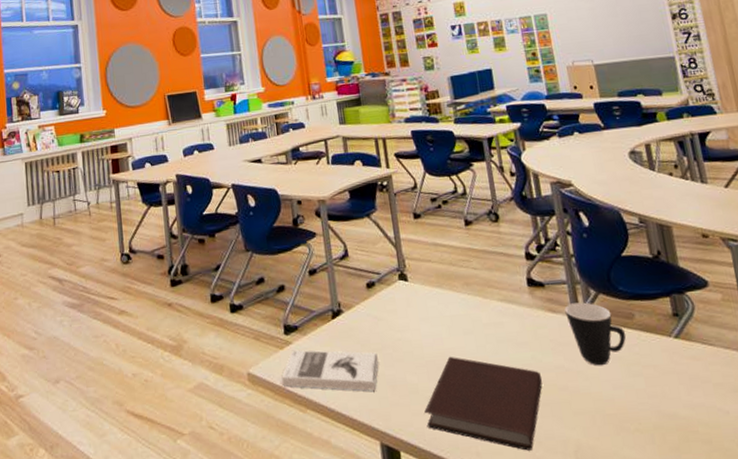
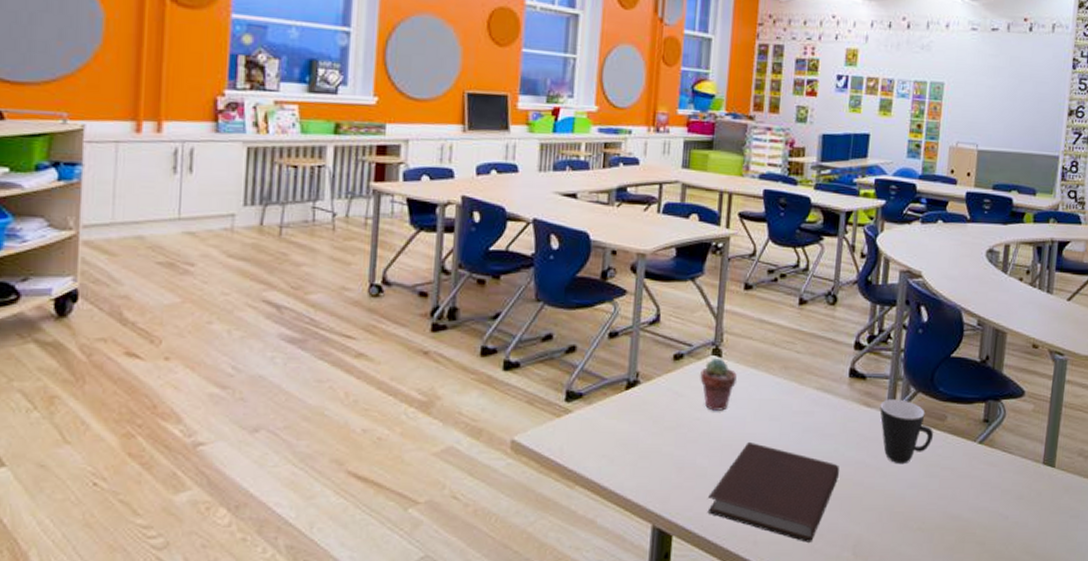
book: present [282,349,379,391] -> none [552,419,670,471]
potted succulent: none [392,282,426,331] -> present [700,357,737,411]

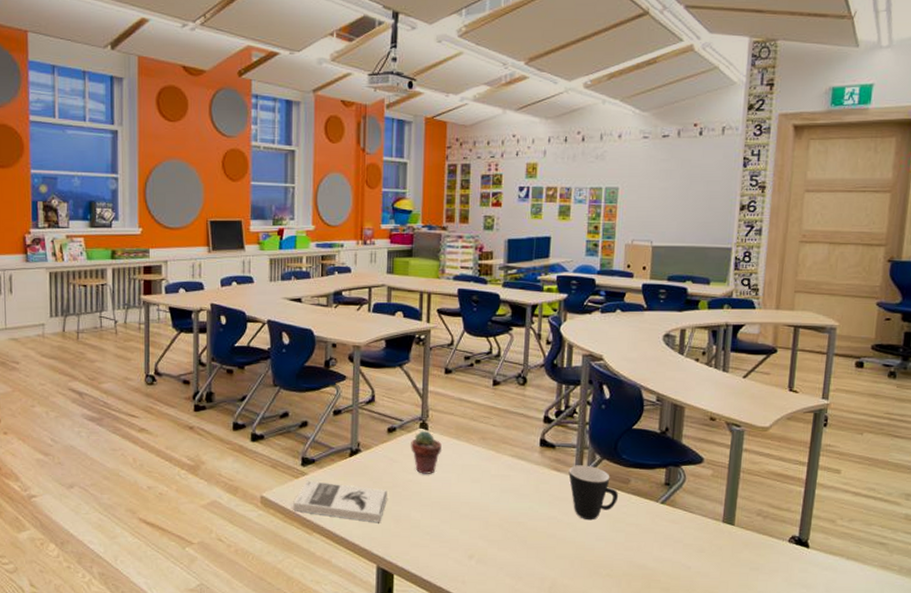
book: none [552,419,670,471] -> present [293,480,387,522]
notebook: present [707,441,840,542] -> none [422,499,535,583]

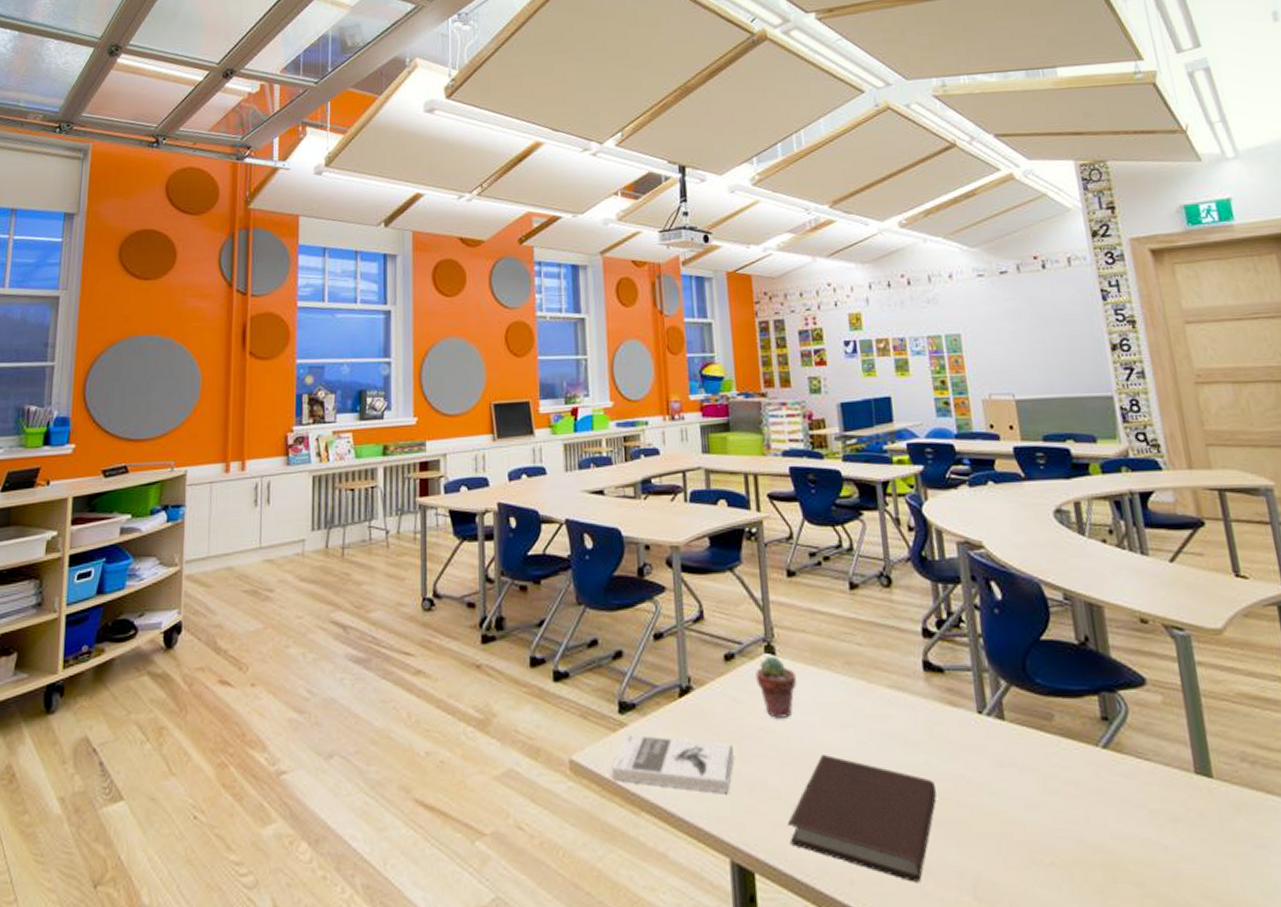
notebook: none [422,499,535,583] -> present [788,754,937,882]
mug: present [568,465,619,521] -> none [967,695,1043,778]

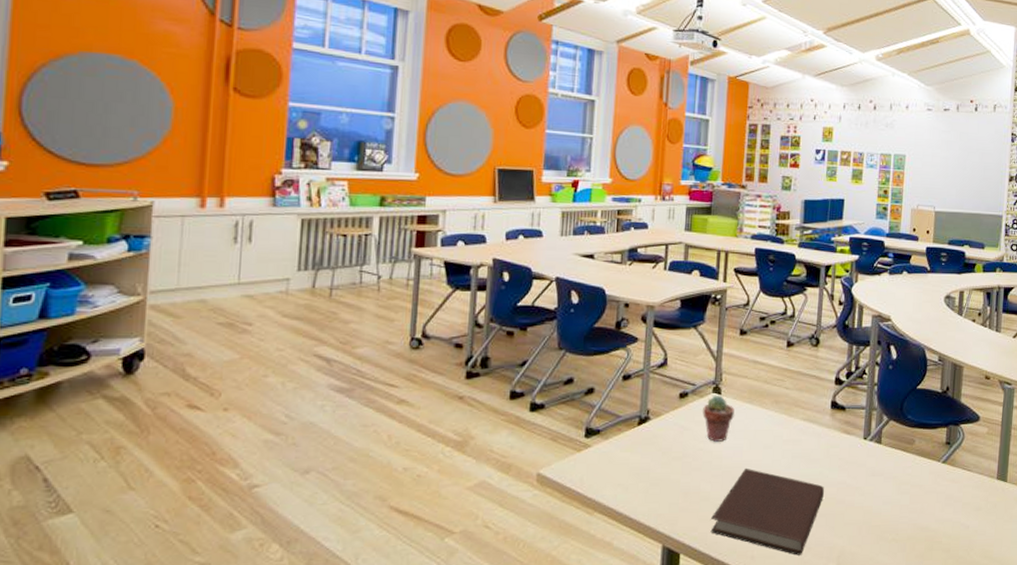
book: present [612,733,734,793] -> none [573,453,677,497]

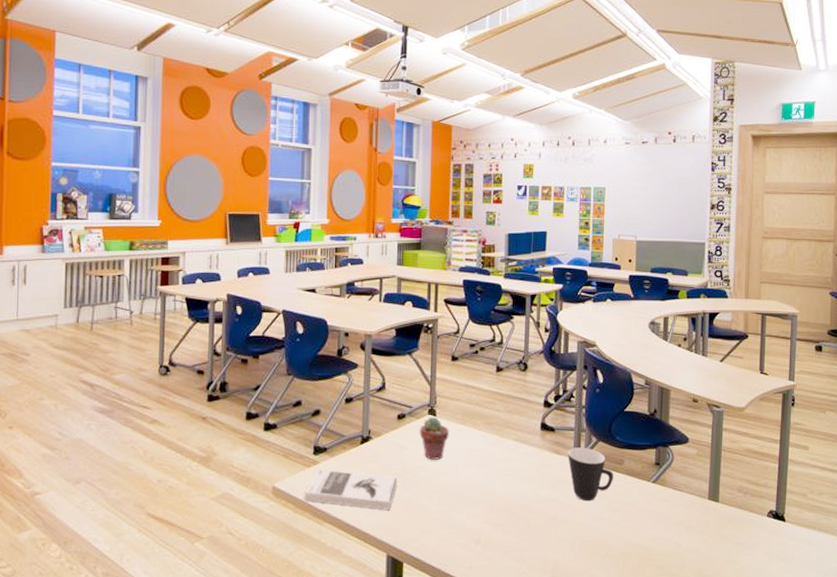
book: none [573,453,677,497] -> present [305,469,397,510]
notebook: present [710,468,825,555] -> none [431,484,538,567]
mug: none [857,427,904,484] -> present [568,447,614,502]

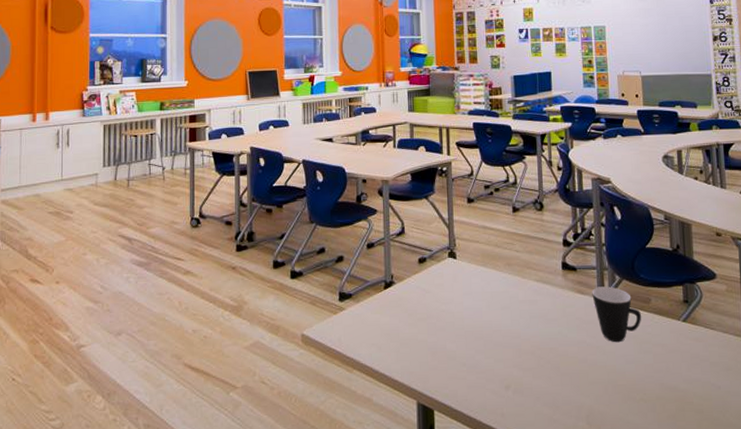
book: present [305,469,397,510] -> none [333,315,423,356]
potted succulent: present [420,416,449,460] -> none [441,259,470,303]

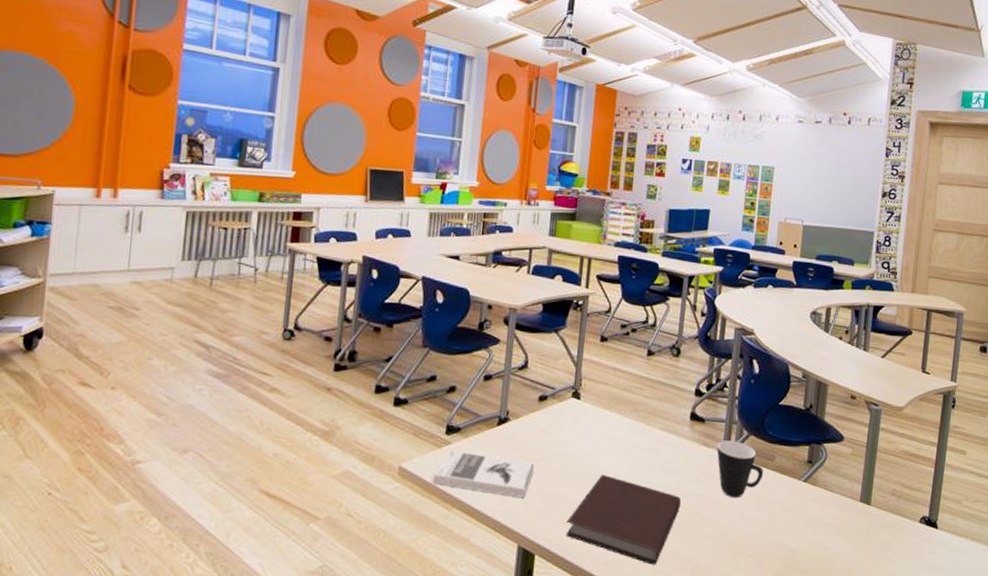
book: none [333,315,423,356] -> present [433,450,534,497]
notebook: none [459,328,566,414] -> present [565,474,682,565]

